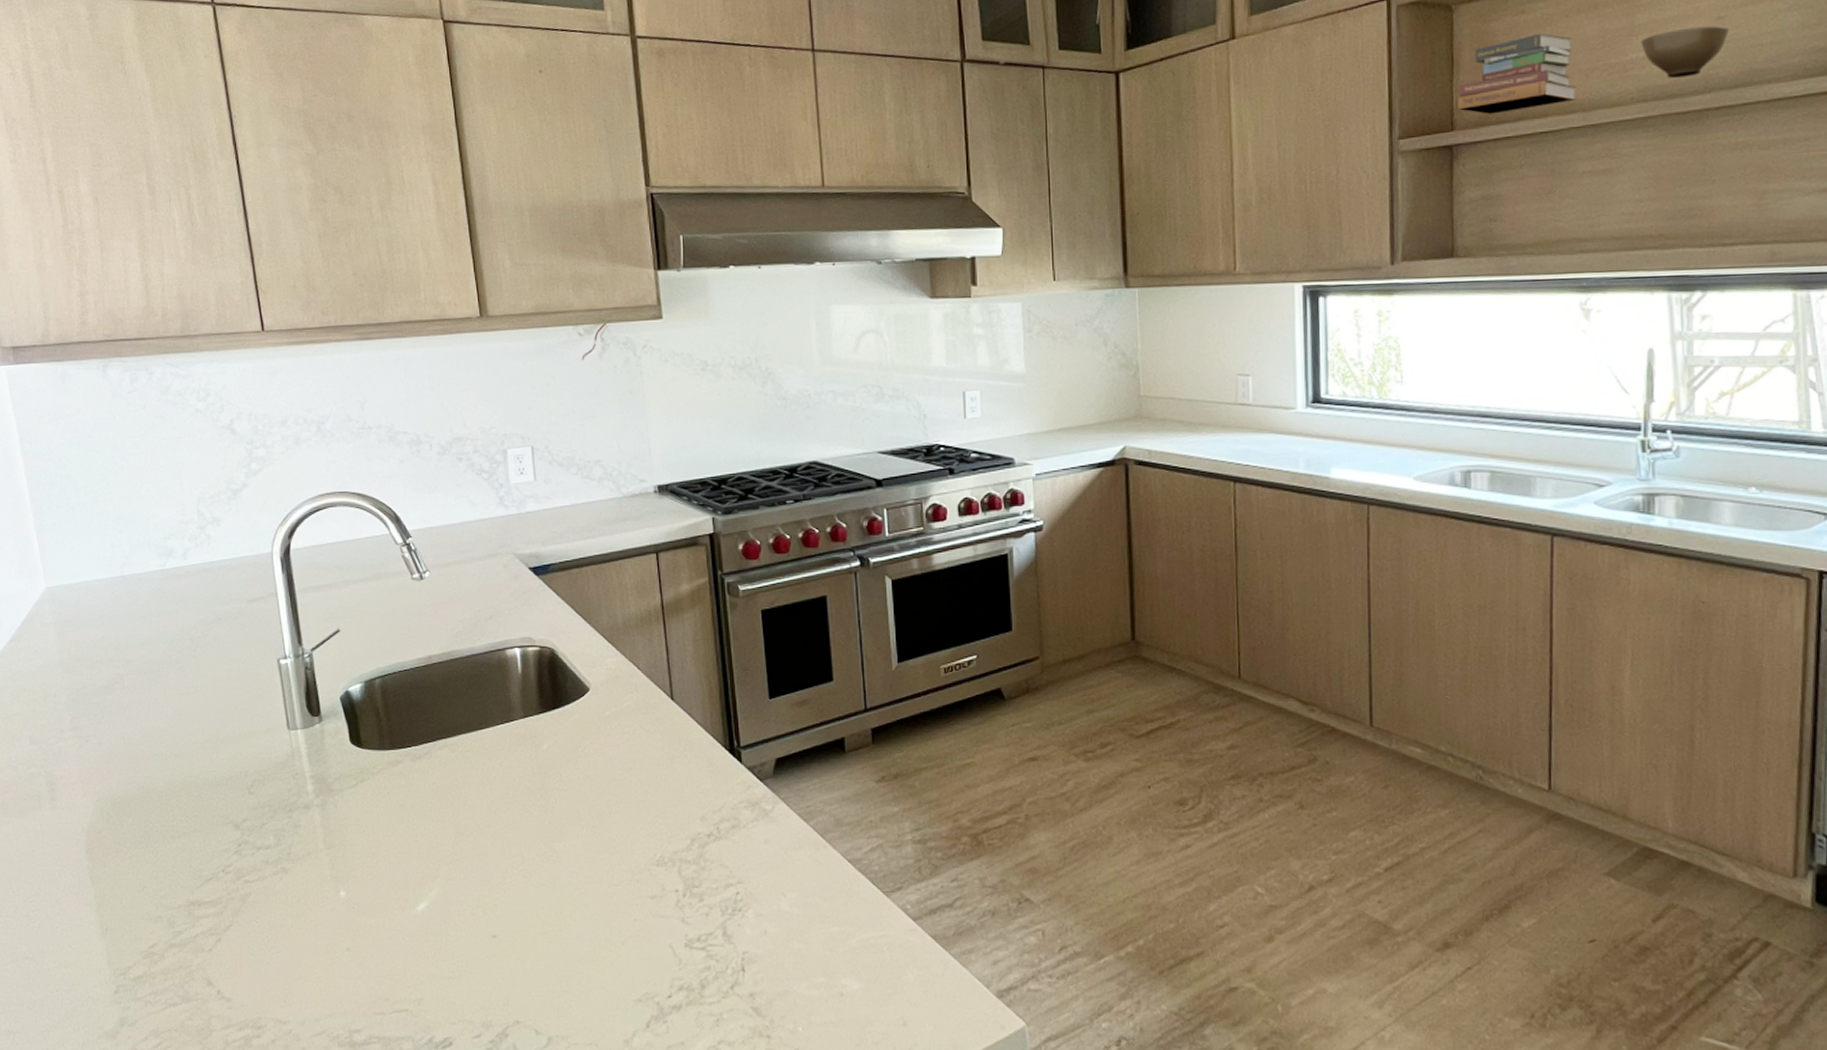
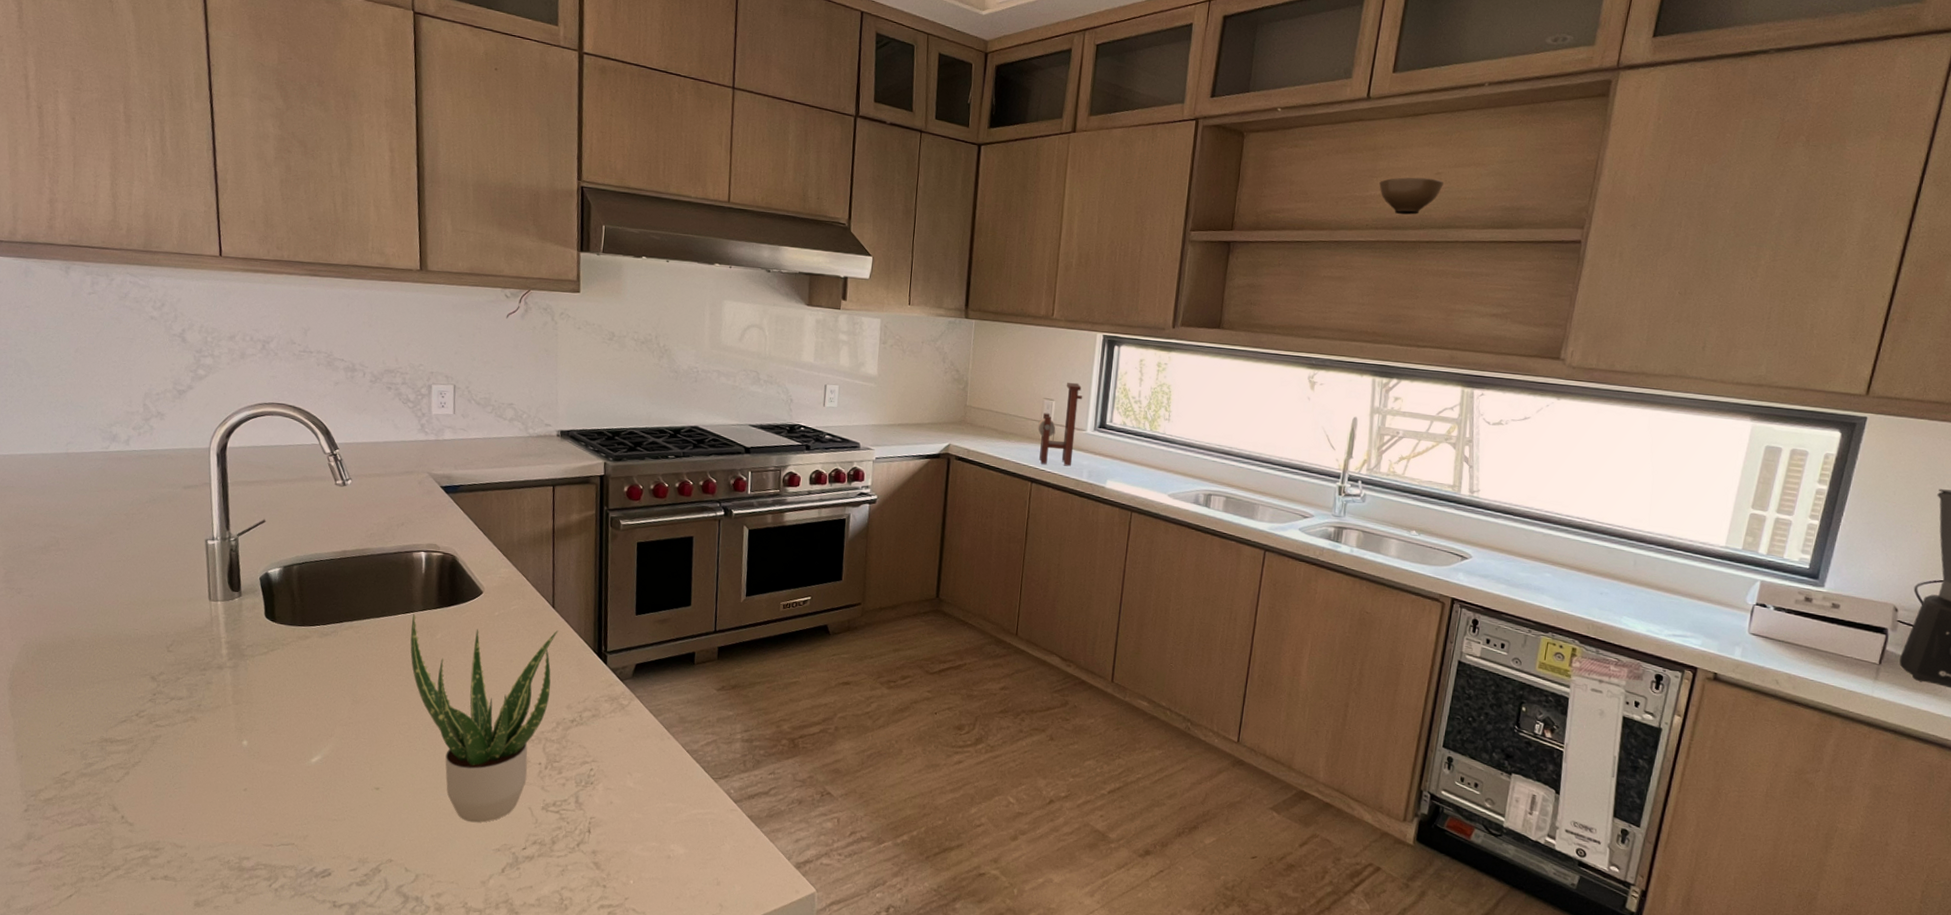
potted plant: none [512,723,681,969] -> present [410,614,558,823]
paper towel holder: none [1233,349,1287,457] -> present [1038,382,1083,467]
books: present [1457,33,1577,114] -> none [1238,164,1329,222]

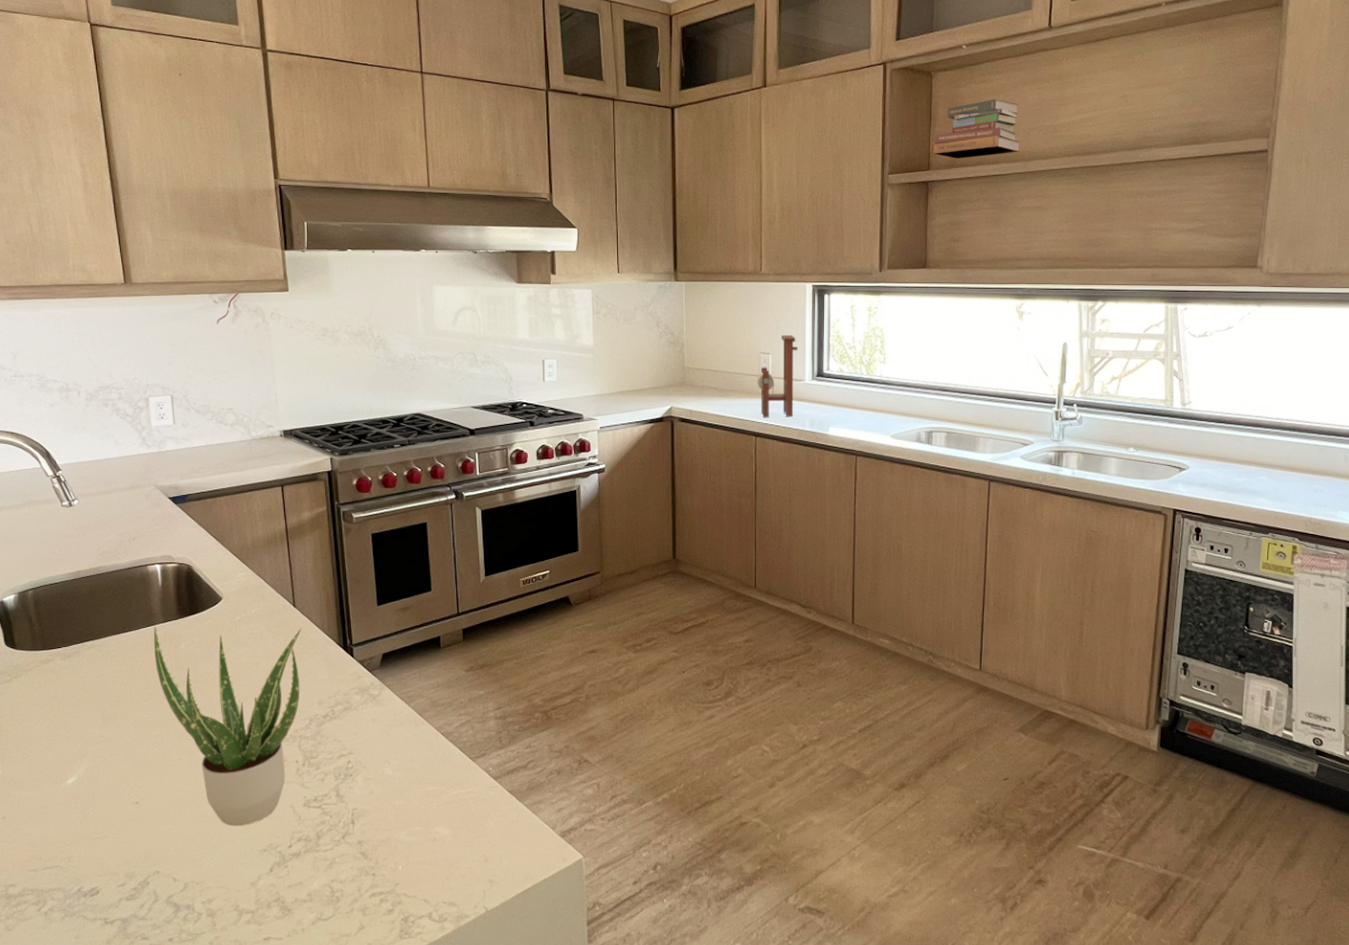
books: none [1238,164,1329,222] -> present [934,99,1021,159]
bowl: present [1379,177,1445,215] -> none [1068,102,1131,139]

